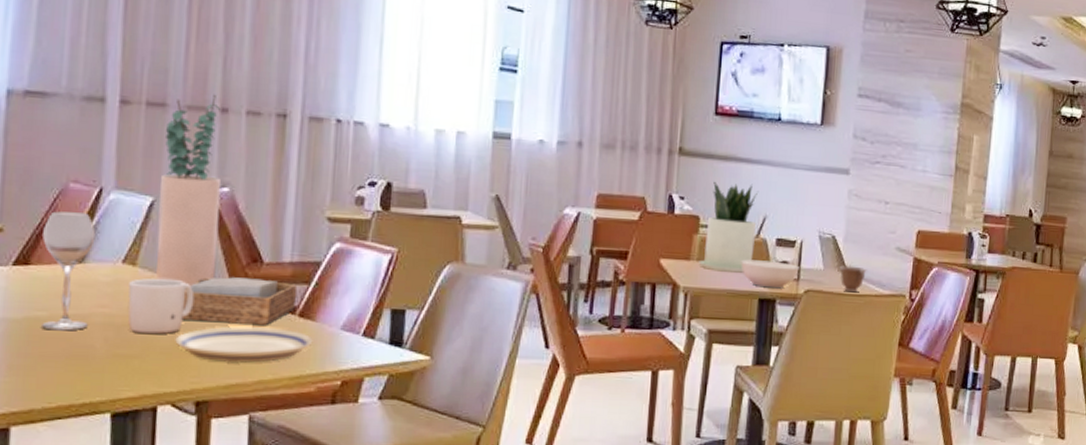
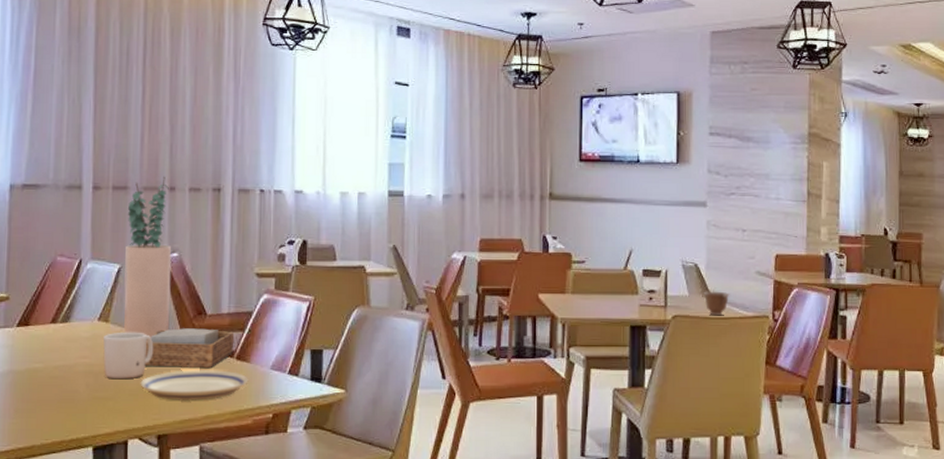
wineglass: present [42,211,96,331] -> none [38,281,78,379]
planter: present [698,182,759,273] -> none [573,221,624,303]
bowl: present [741,259,799,289] -> none [612,290,666,315]

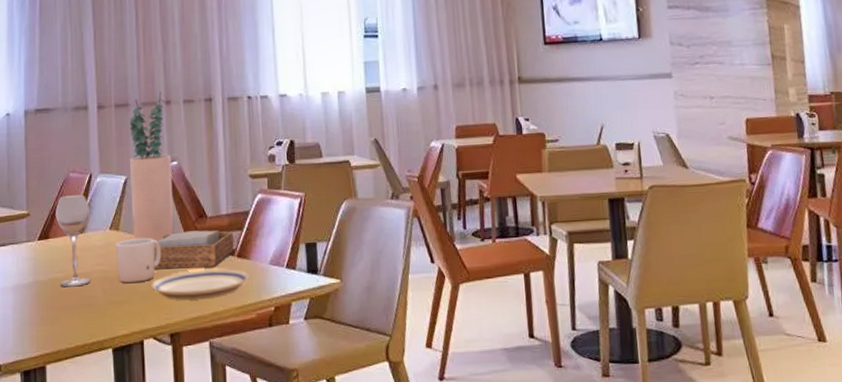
wineglass: none [38,281,78,379] -> present [55,194,91,287]
teacup: present [703,291,730,316] -> none [677,159,704,183]

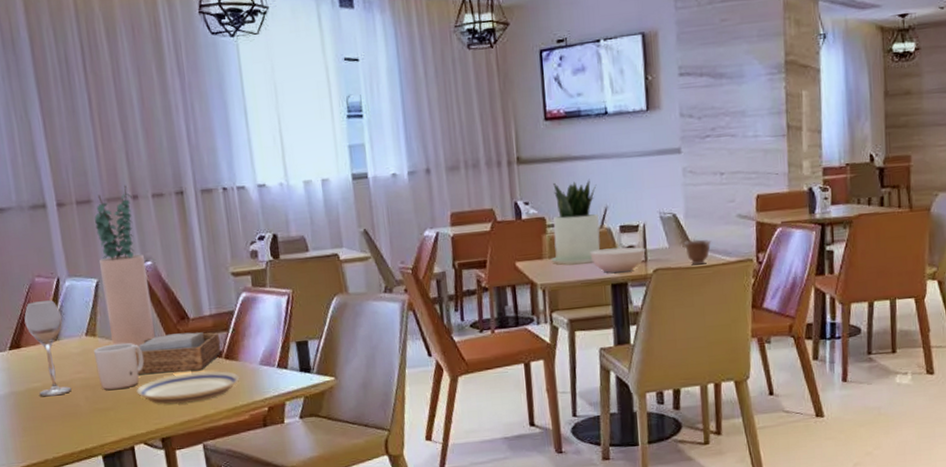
planter: none [550,98,598,179] -> present [551,179,601,265]
bowl: none [587,164,641,189] -> present [590,247,646,273]
teacup: none [677,159,704,183] -> present [683,239,712,265]

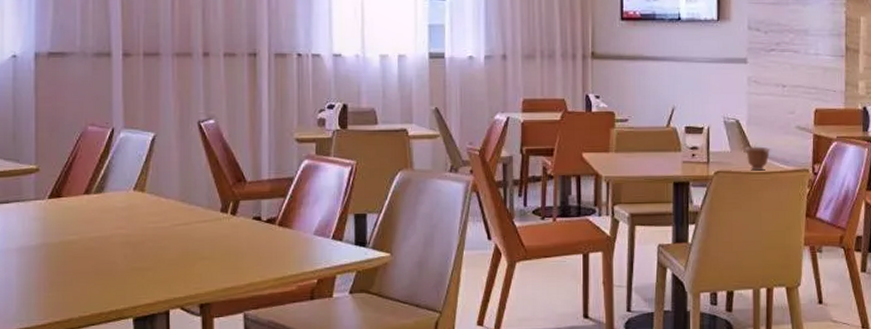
wineglass: present [24,300,72,397] -> none [70,151,111,251]
mug: present [94,342,145,391] -> none [140,201,193,250]
vase: present [95,185,156,352] -> none [160,41,208,212]
napkin holder: present [135,332,221,374] -> none [184,196,276,236]
plate: present [136,371,240,405] -> none [180,237,292,270]
planter: present [551,179,601,265] -> none [617,79,667,160]
bowl: present [590,247,646,273] -> none [655,147,708,172]

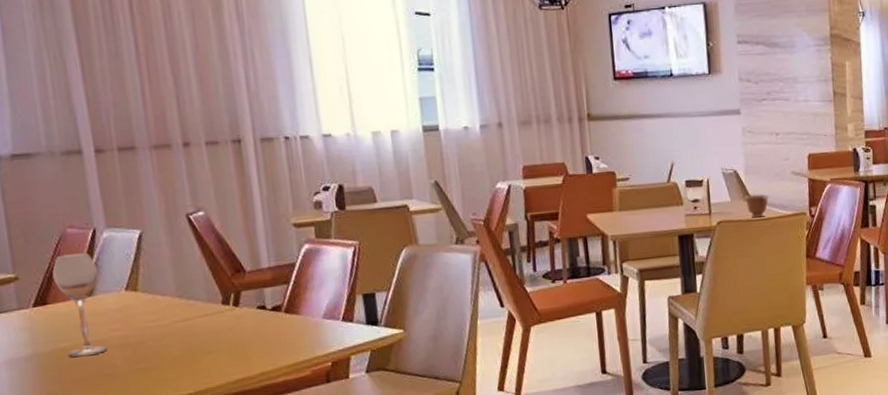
wineglass: none [70,151,111,251] -> present [52,252,107,358]

